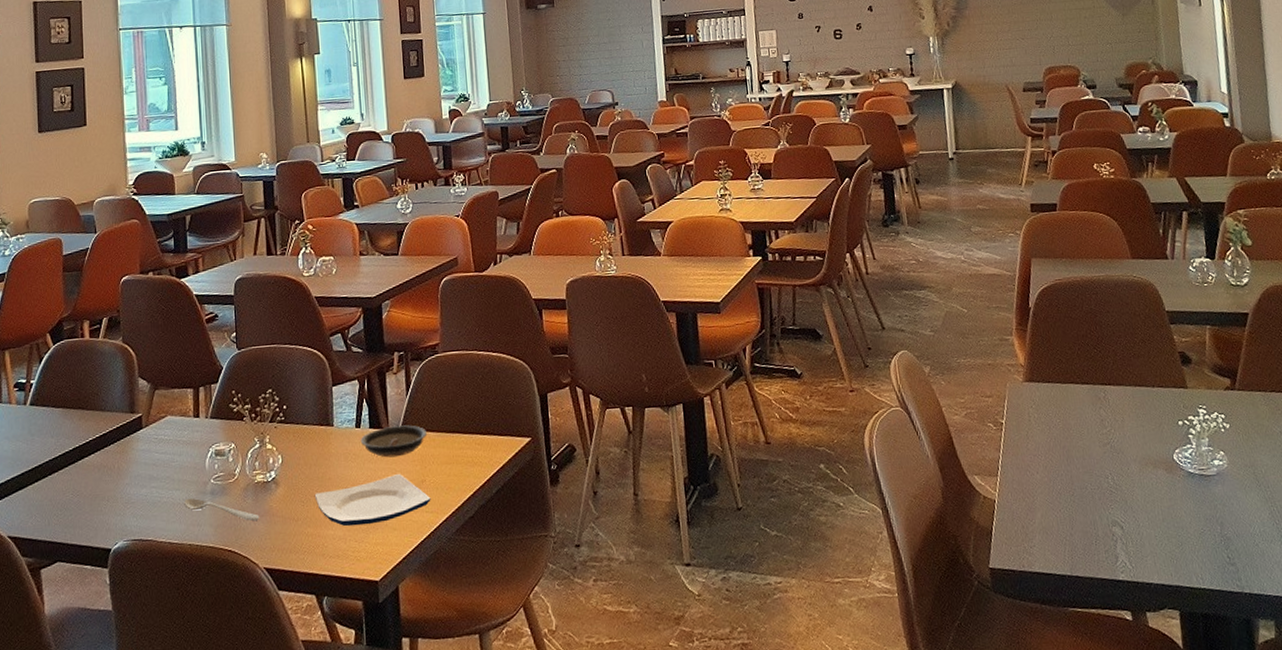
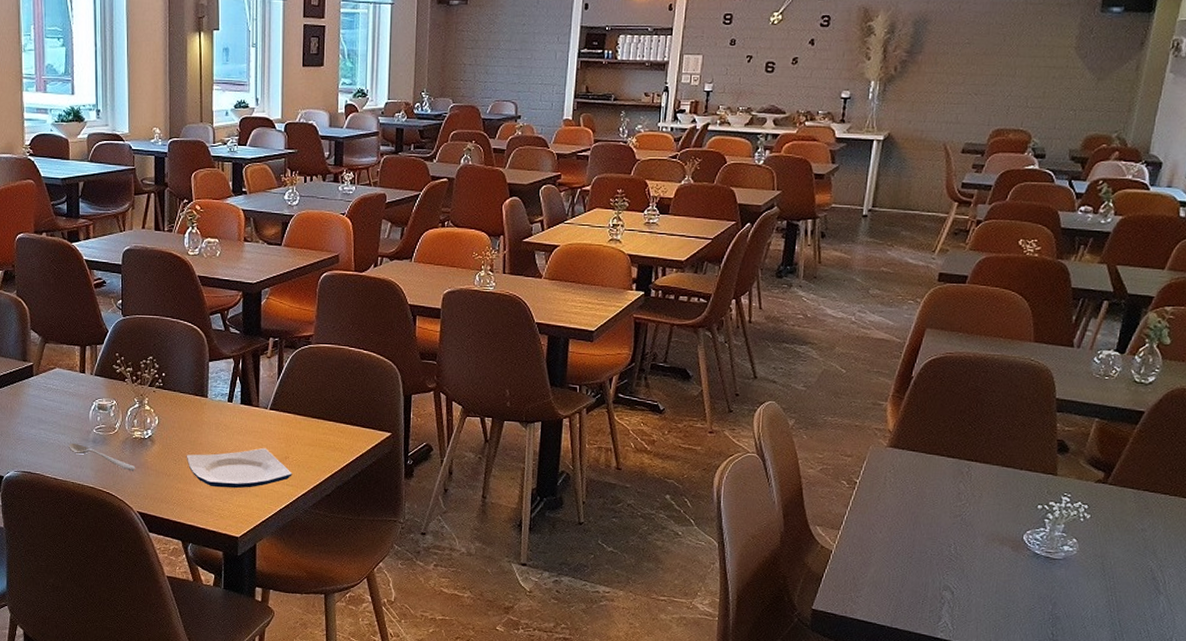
saucer: present [360,425,427,458] -> none [231,405,294,433]

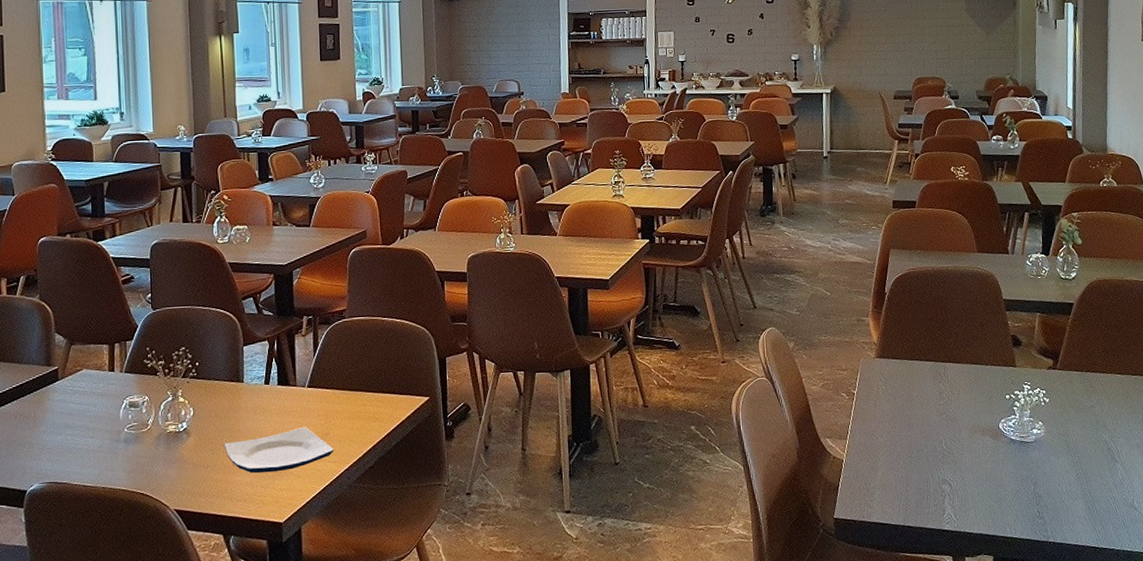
spoon: present [68,442,136,470] -> none [97,445,171,467]

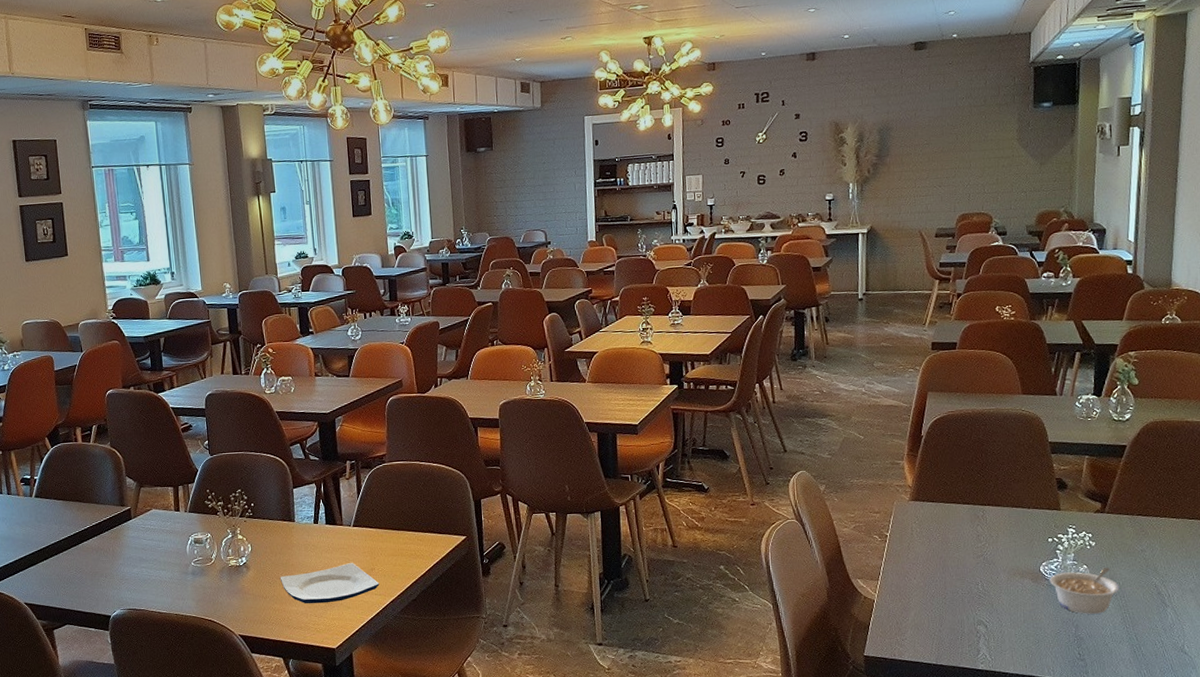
legume: none [1008,424,1073,471] -> present [1049,568,1119,614]

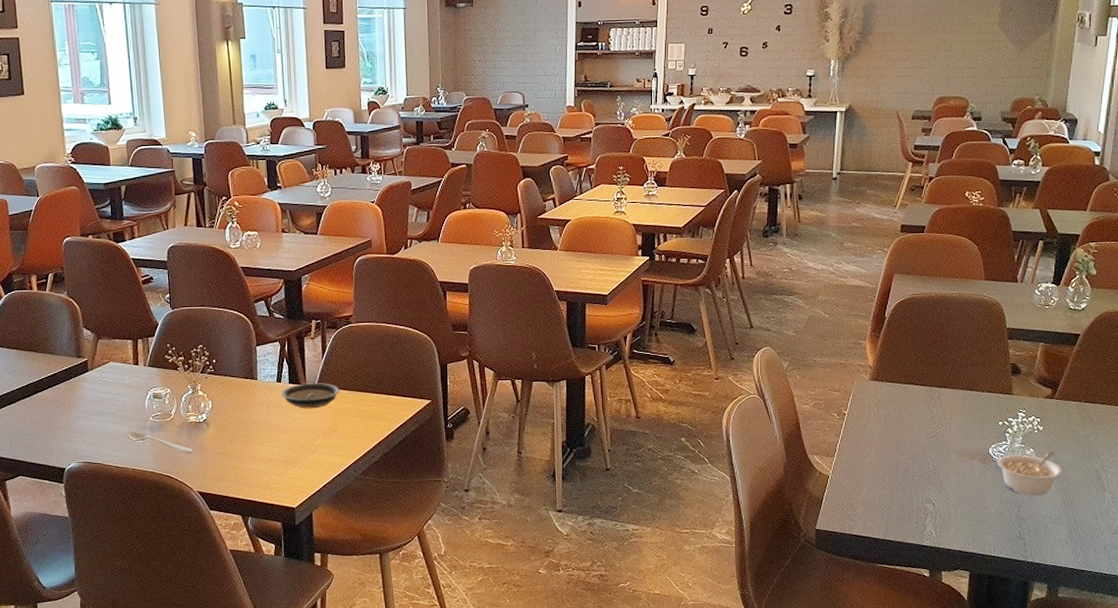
spoon: none [169,577,234,597] -> present [126,431,193,453]
plate: present [280,563,380,604] -> none [240,423,342,463]
saucer: none [318,522,375,549] -> present [281,383,339,409]

